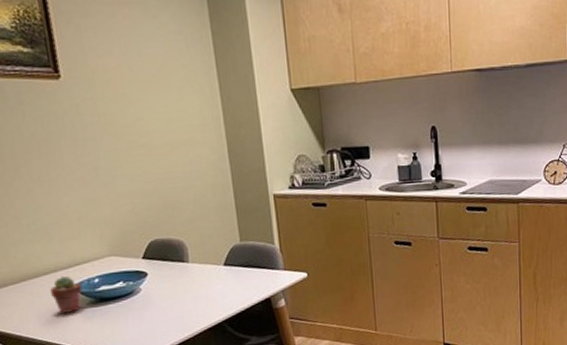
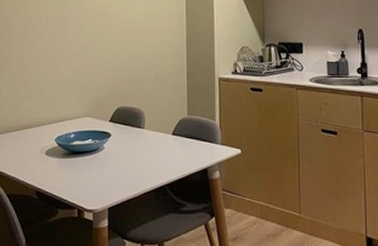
potted succulent: present [50,275,83,313] -> none [38,129,61,161]

